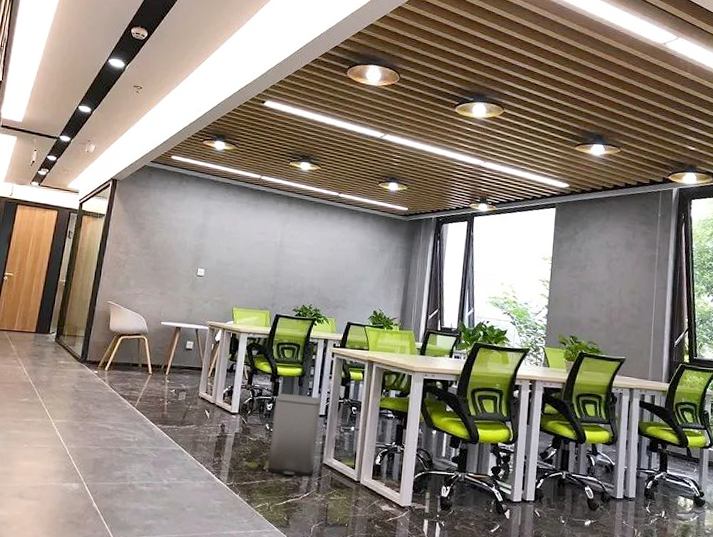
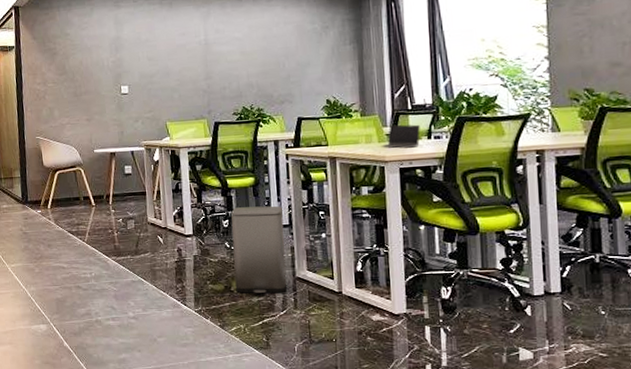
laptop computer: none [412,341,445,363] -> present [382,124,420,148]

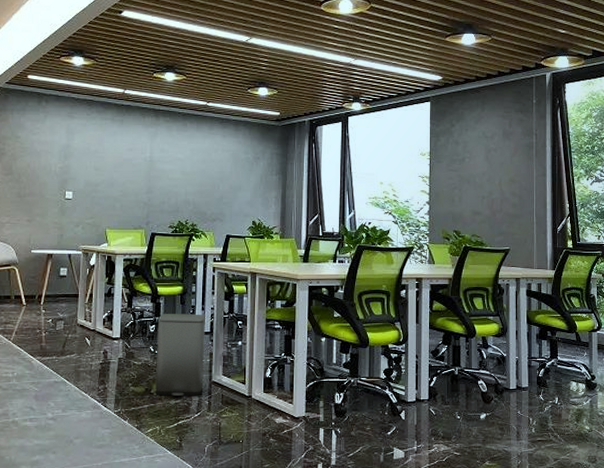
laptop computer: present [382,124,420,148] -> none [295,248,328,269]

